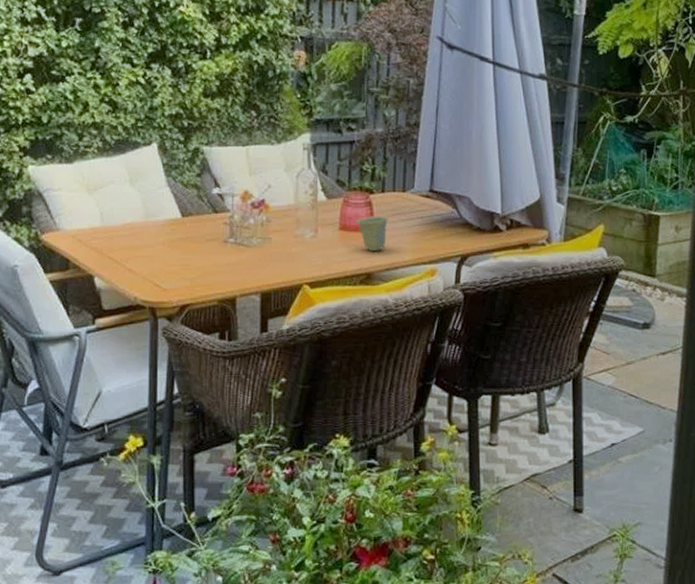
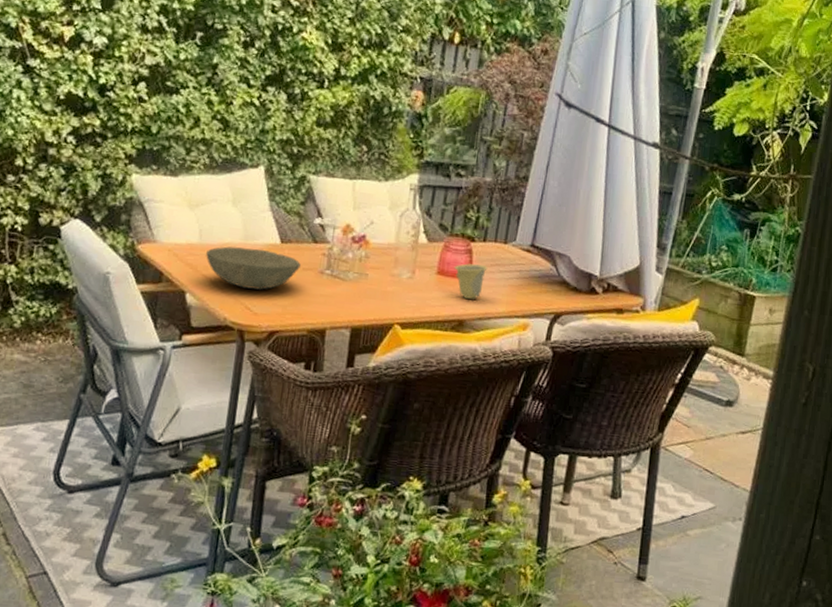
bowl: none [110,225,204,266] -> present [206,246,301,290]

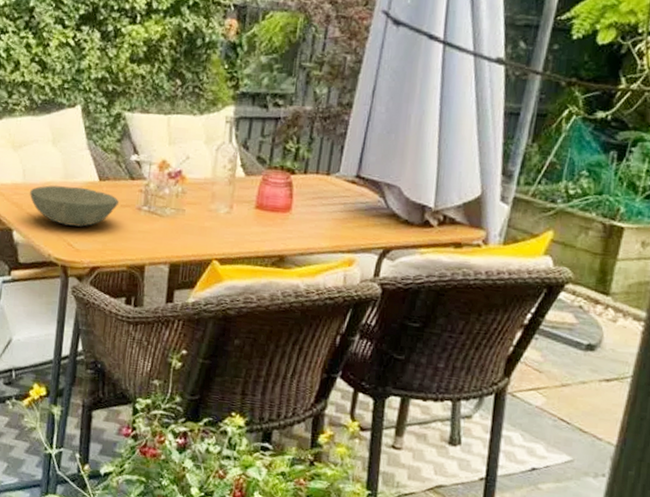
cup: present [454,263,488,299] -> none [273,197,309,234]

